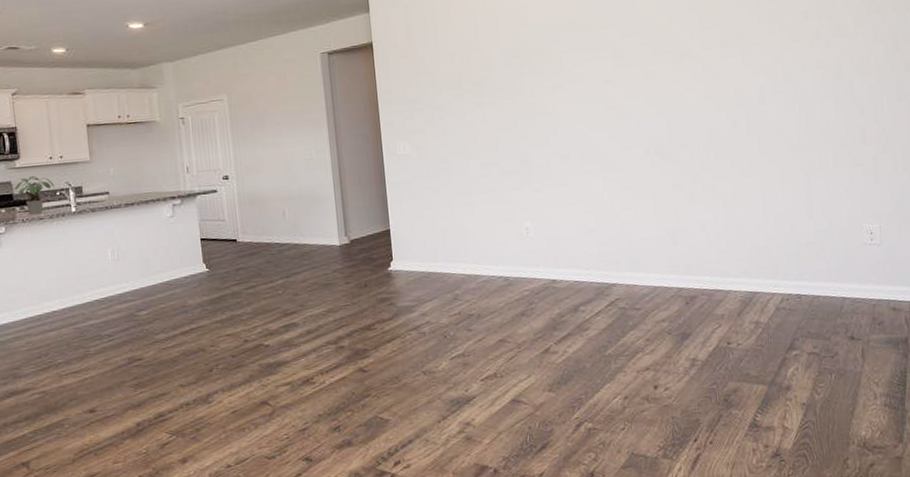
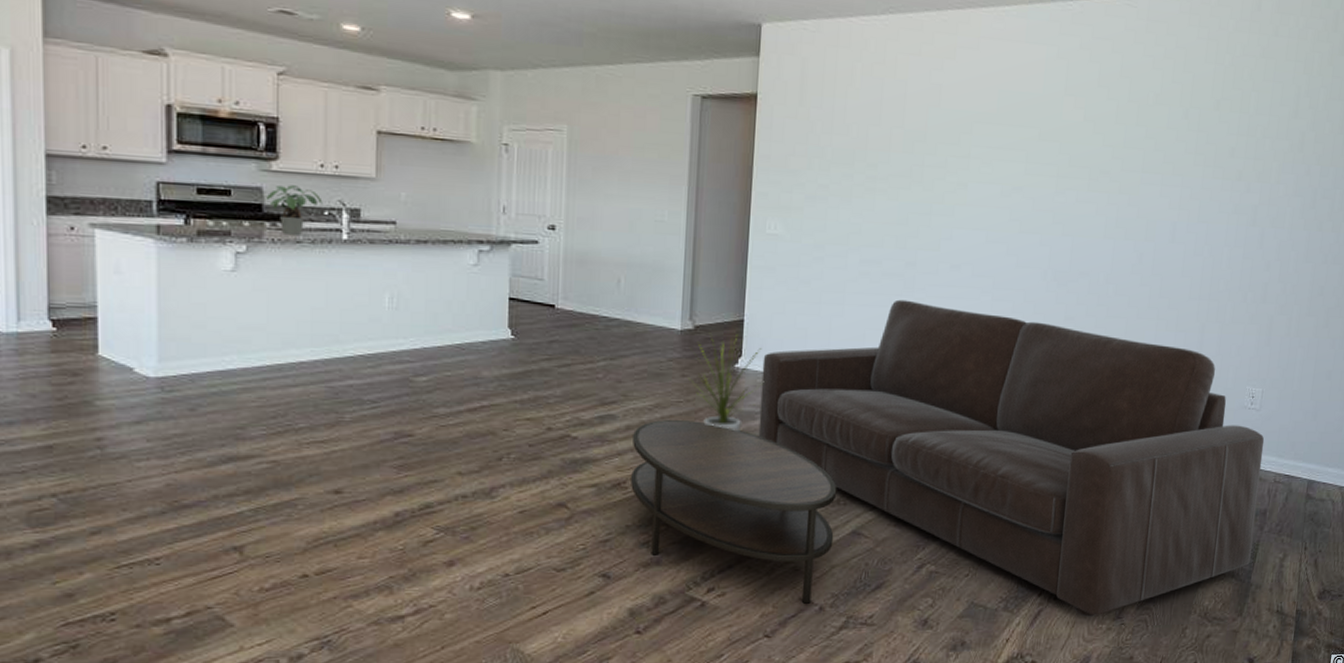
coffee table: none [313,319,497,469] -> present [631,420,837,605]
house plant: none [351,242,411,325] -> present [687,334,762,432]
sofa: none [411,192,901,457] -> present [758,299,1265,617]

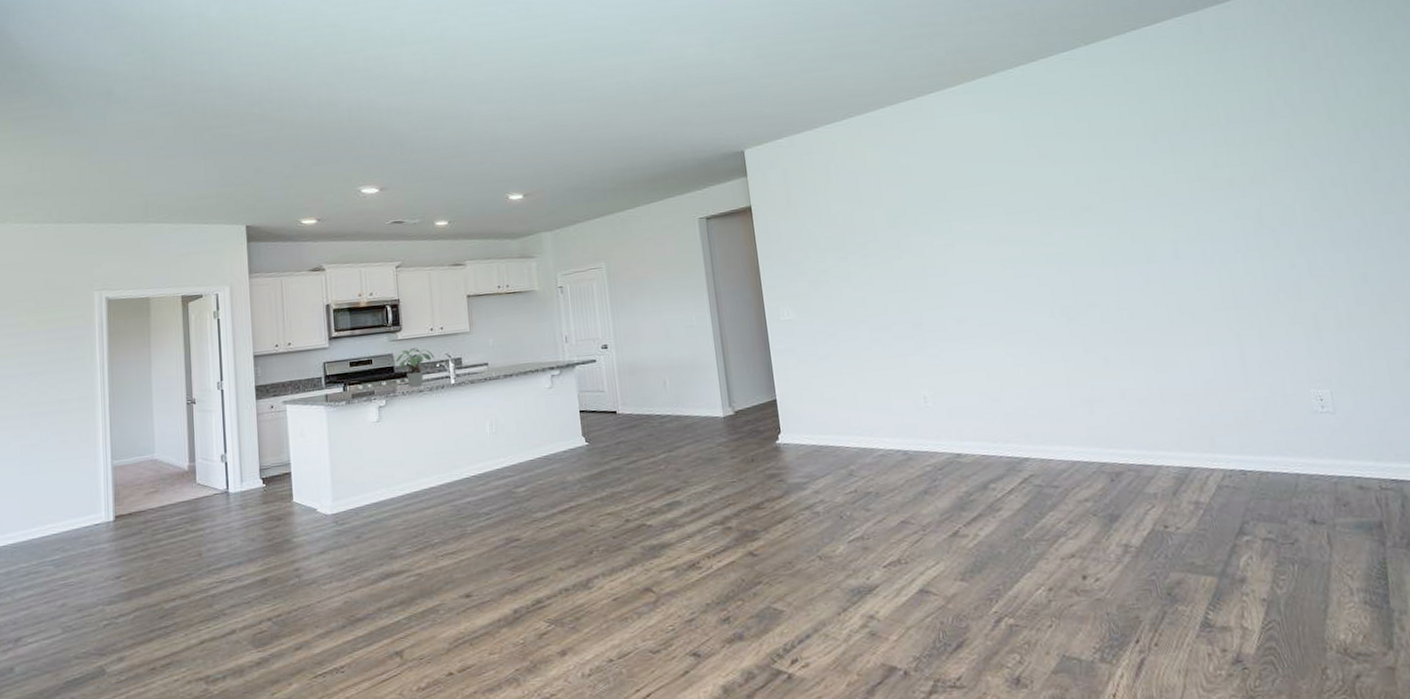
coffee table: present [631,420,837,605] -> none [698,497,904,671]
house plant: present [687,334,762,432] -> none [737,413,802,503]
sofa: present [758,299,1265,617] -> none [800,358,1382,663]

